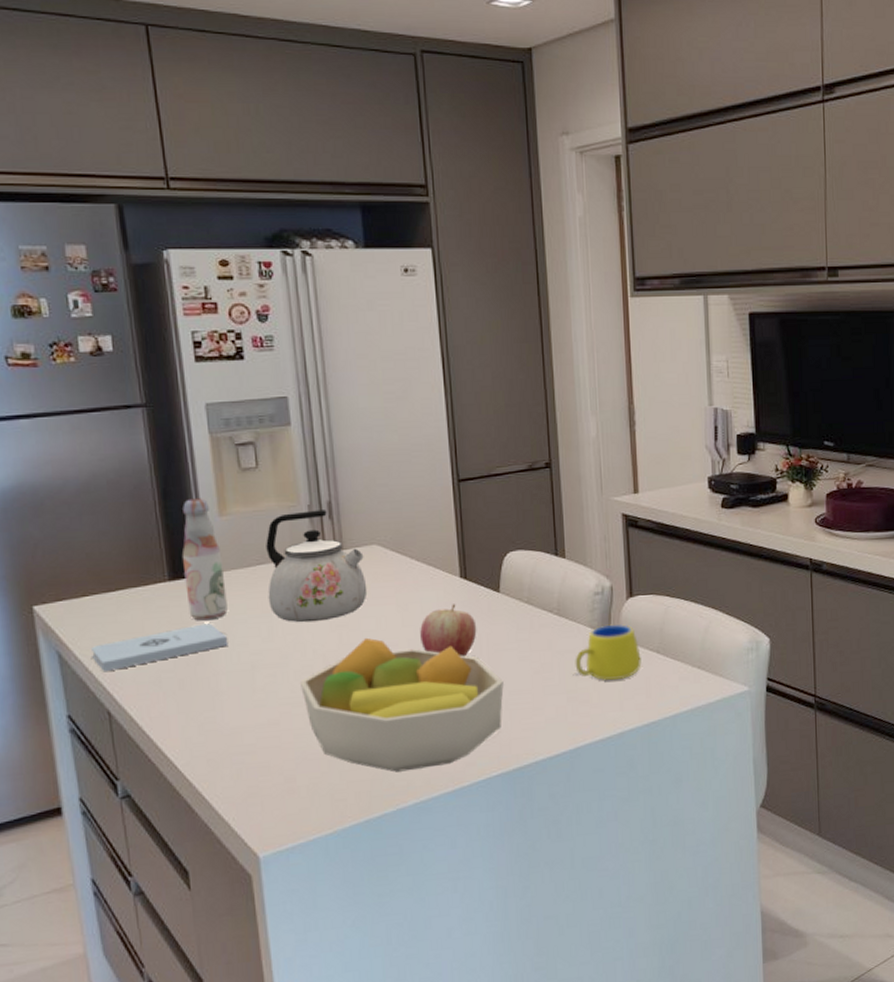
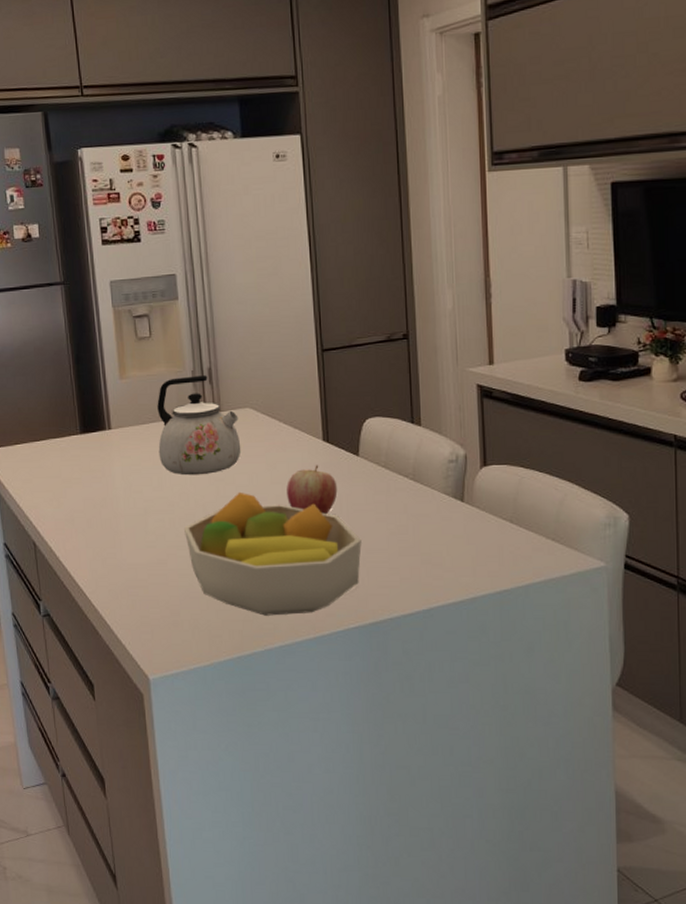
notepad: present [91,623,228,672] -> none [22,472,126,509]
bottle: present [181,498,228,621] -> none [90,363,126,470]
mug: present [571,623,642,681] -> none [425,491,495,547]

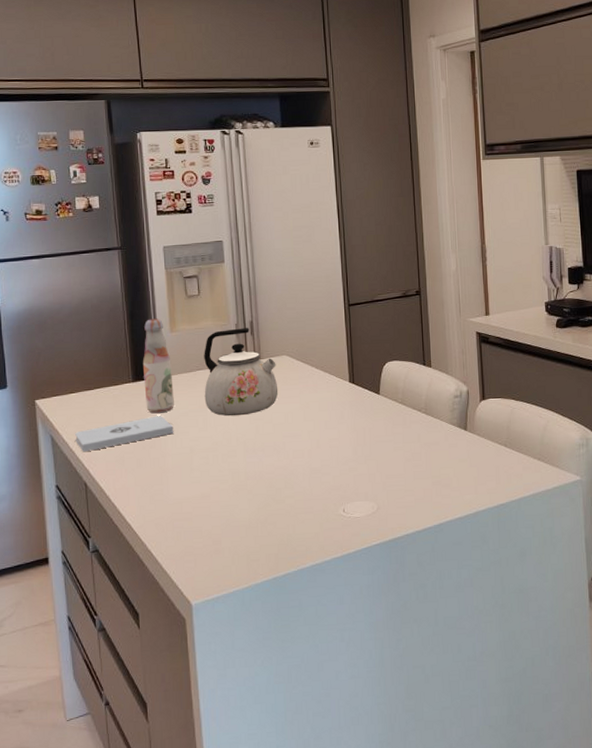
notepad: none [22,472,126,509] -> present [75,416,174,452]
bottle: none [90,363,126,470] -> present [142,318,174,414]
fruit bowl: present [183,491,362,616] -> none [225,429,382,539]
apple: present [287,465,338,515] -> none [318,403,362,447]

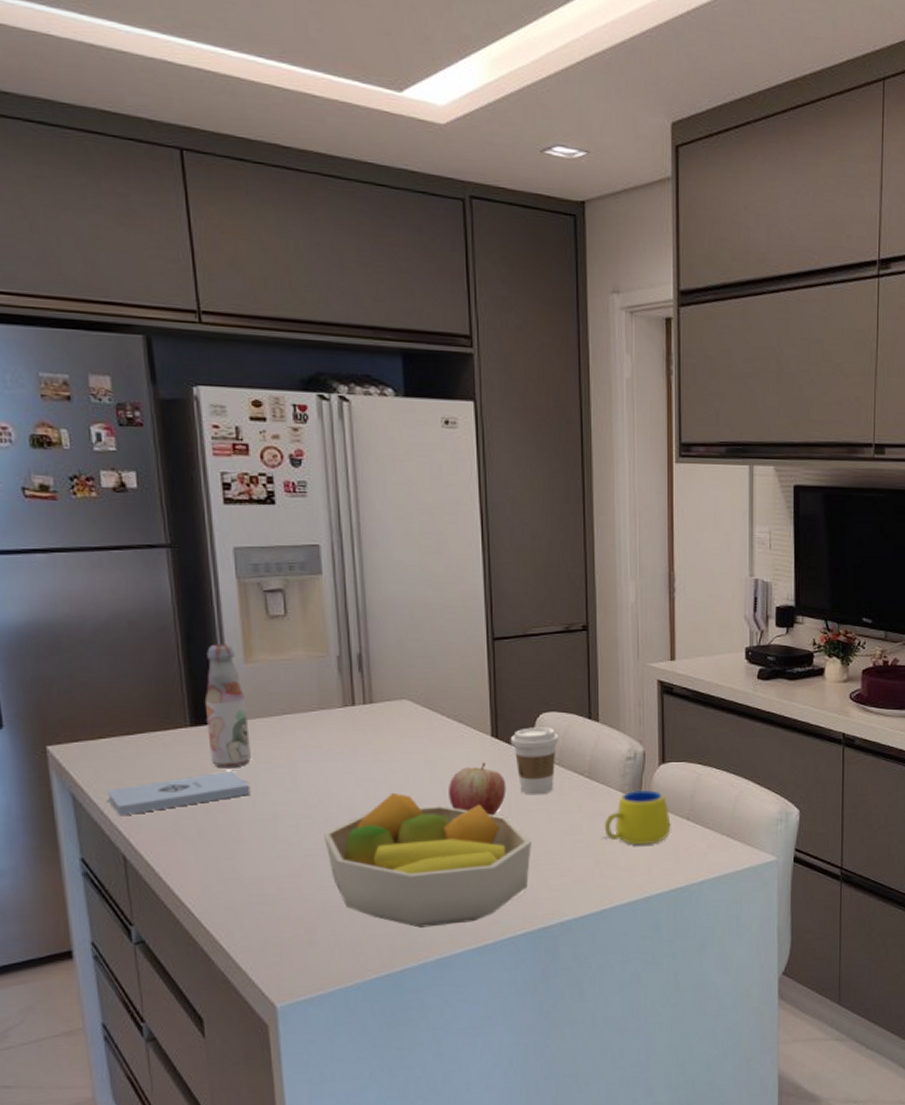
kettle: present [204,328,279,417] -> none [292,662,396,775]
fruit bowl: none [225,429,382,539] -> present [323,792,532,928]
apple: none [318,403,362,447] -> present [449,762,507,816]
coffee cup: none [363,373,401,429] -> present [510,727,559,795]
mug: none [436,421,492,469] -> present [600,789,671,846]

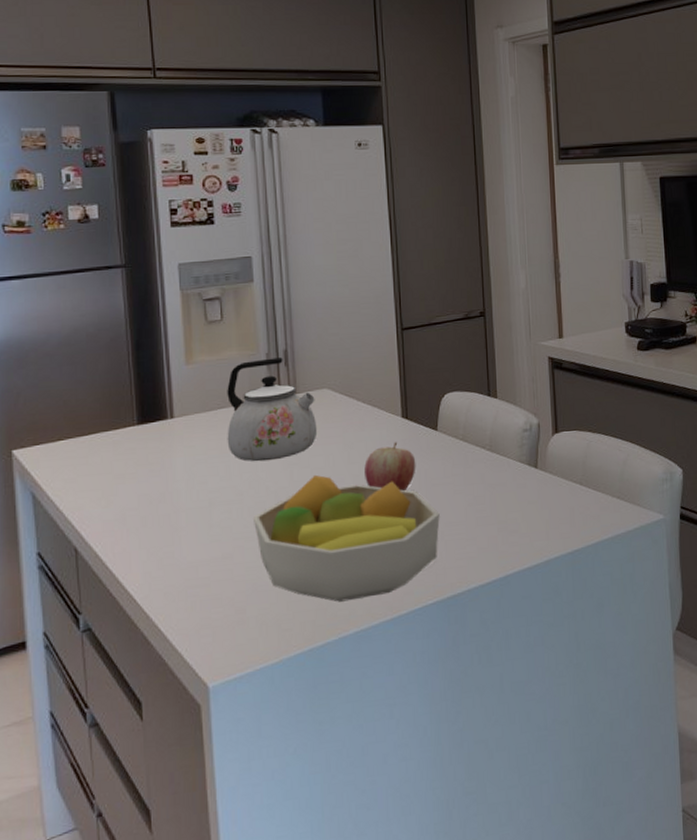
notepad: present [107,771,251,816] -> none [63,463,189,511]
bottle: present [204,644,251,768] -> none [150,348,190,462]
kettle: none [292,662,396,775] -> present [227,357,318,462]
coffee cup: present [510,727,559,795] -> none [418,406,463,470]
mug: present [600,789,671,846] -> none [502,458,566,512]

